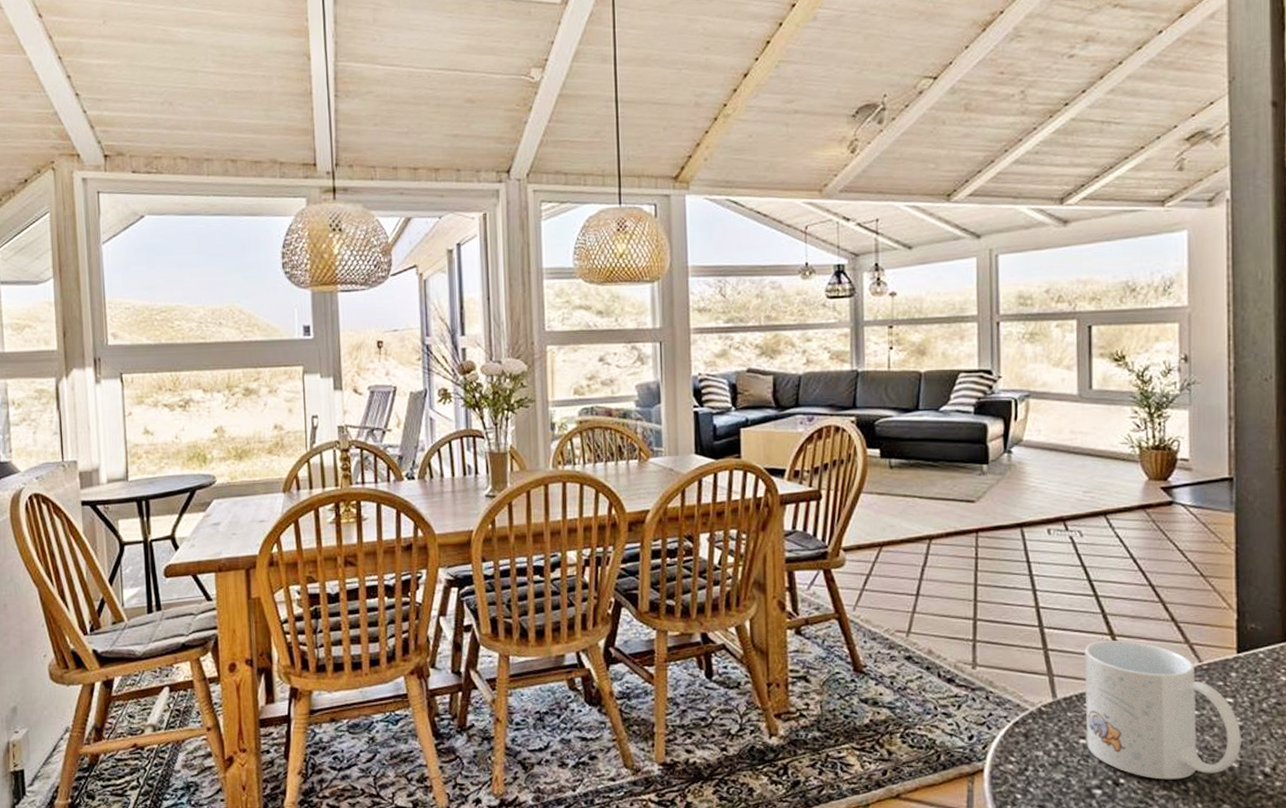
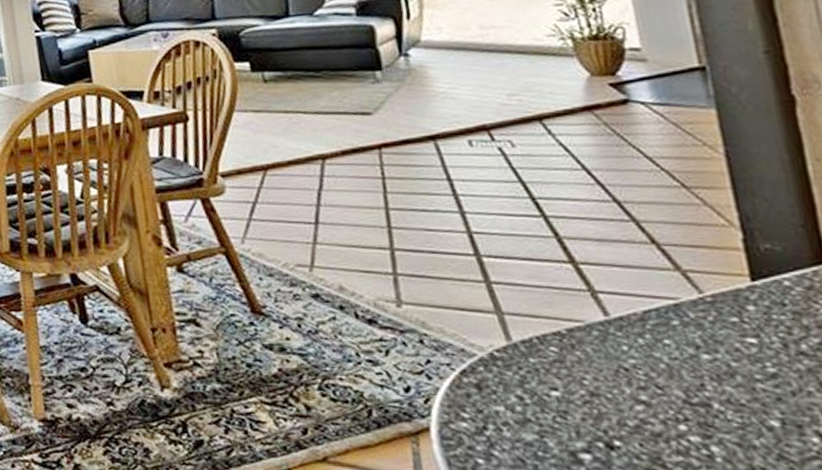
mug: present [1085,640,1241,780] -> none [539,268,780,442]

